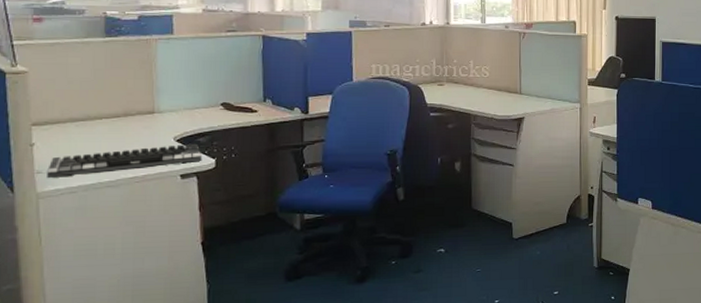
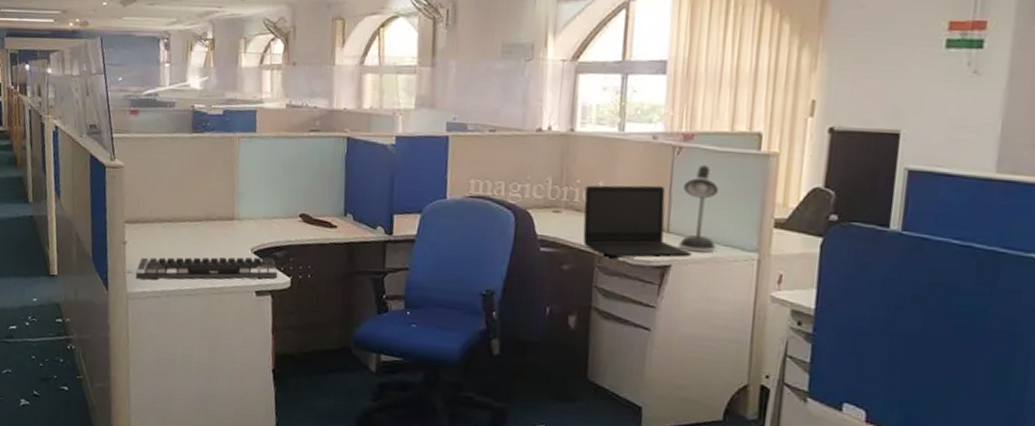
laptop: none [460,61,537,115] -> present [583,185,691,258]
desk lamp: none [528,44,554,106] -> present [678,164,718,253]

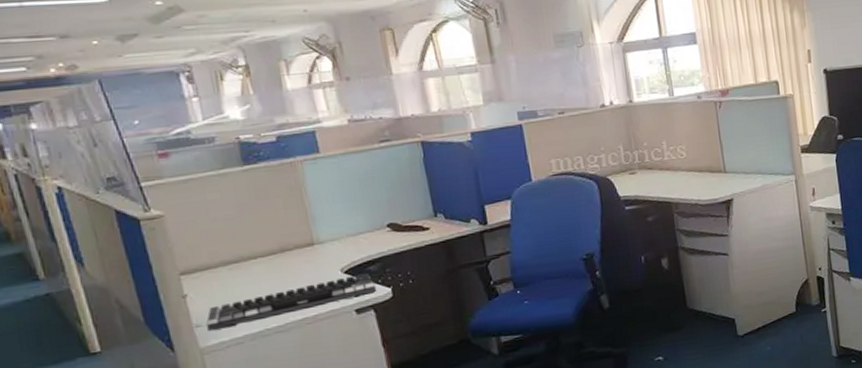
laptop: present [583,185,691,258] -> none [652,136,746,203]
desk lamp: present [678,164,718,253] -> none [729,113,765,185]

